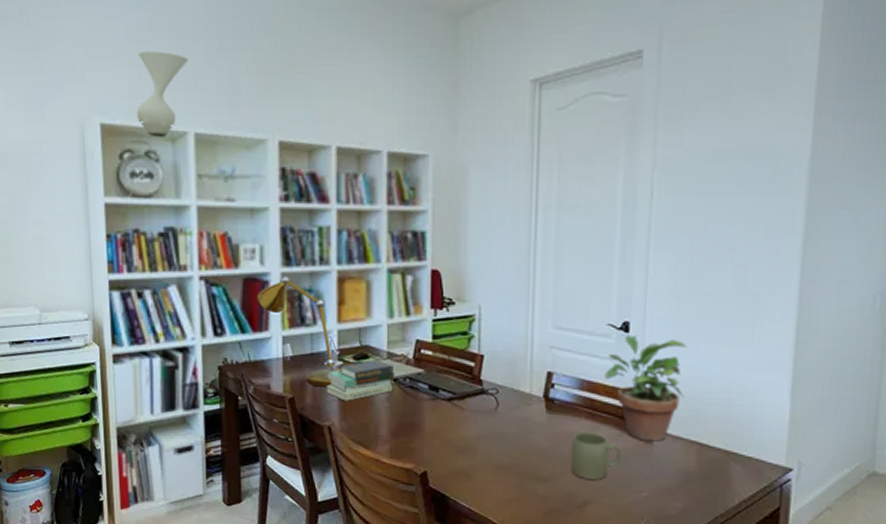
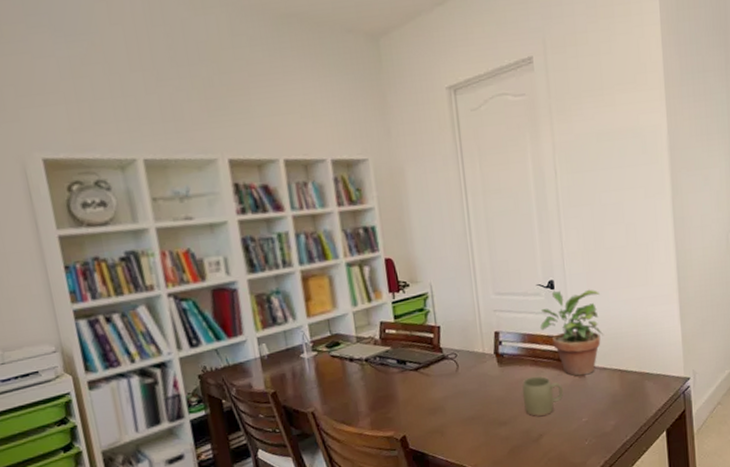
decorative vase: present [136,51,188,137] -> none [74,84,128,167]
desk lamp: present [256,276,343,387] -> none [227,282,318,379]
books: present [326,360,395,401] -> none [304,345,366,387]

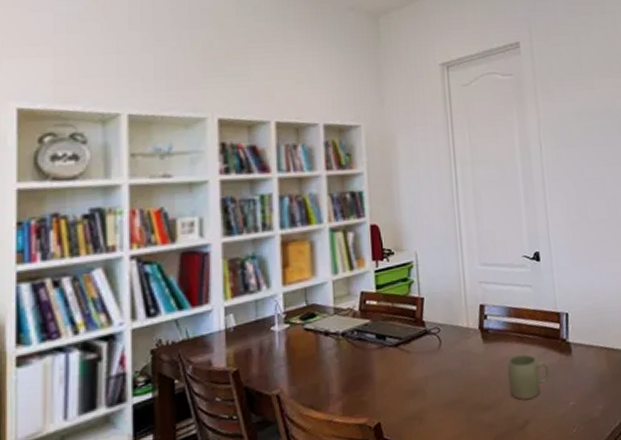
potted plant: present [539,289,604,376] -> none [525,262,590,354]

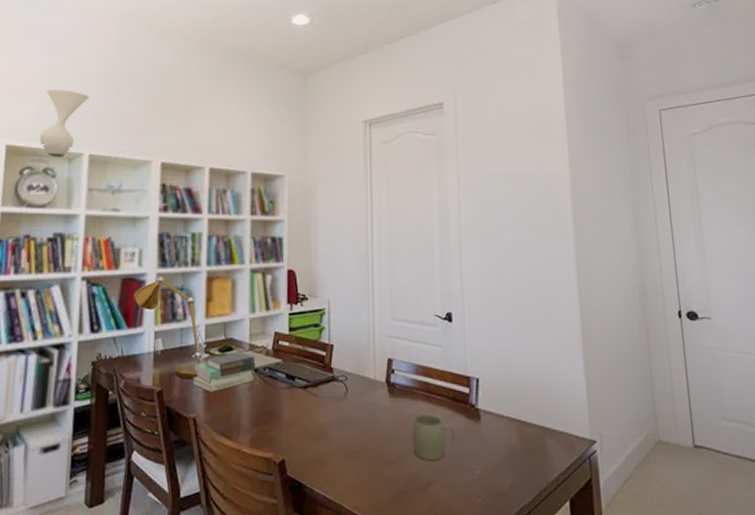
decorative vase: none [61,40,123,120] -> present [39,90,89,157]
desk lamp: none [195,245,290,355] -> present [133,276,209,379]
books: none [273,317,343,365] -> present [192,352,256,392]

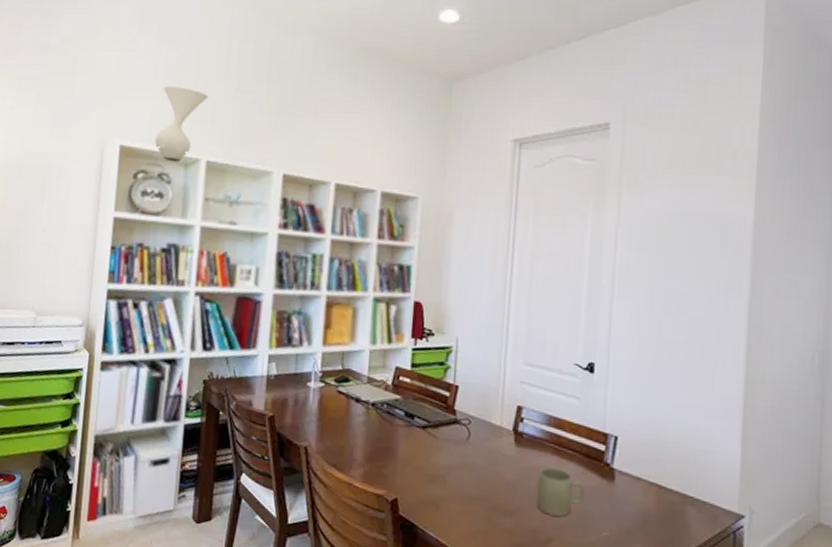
desk lamp: present [133,276,209,379] -> none [248,297,324,408]
books: present [192,352,256,392] -> none [306,384,373,423]

